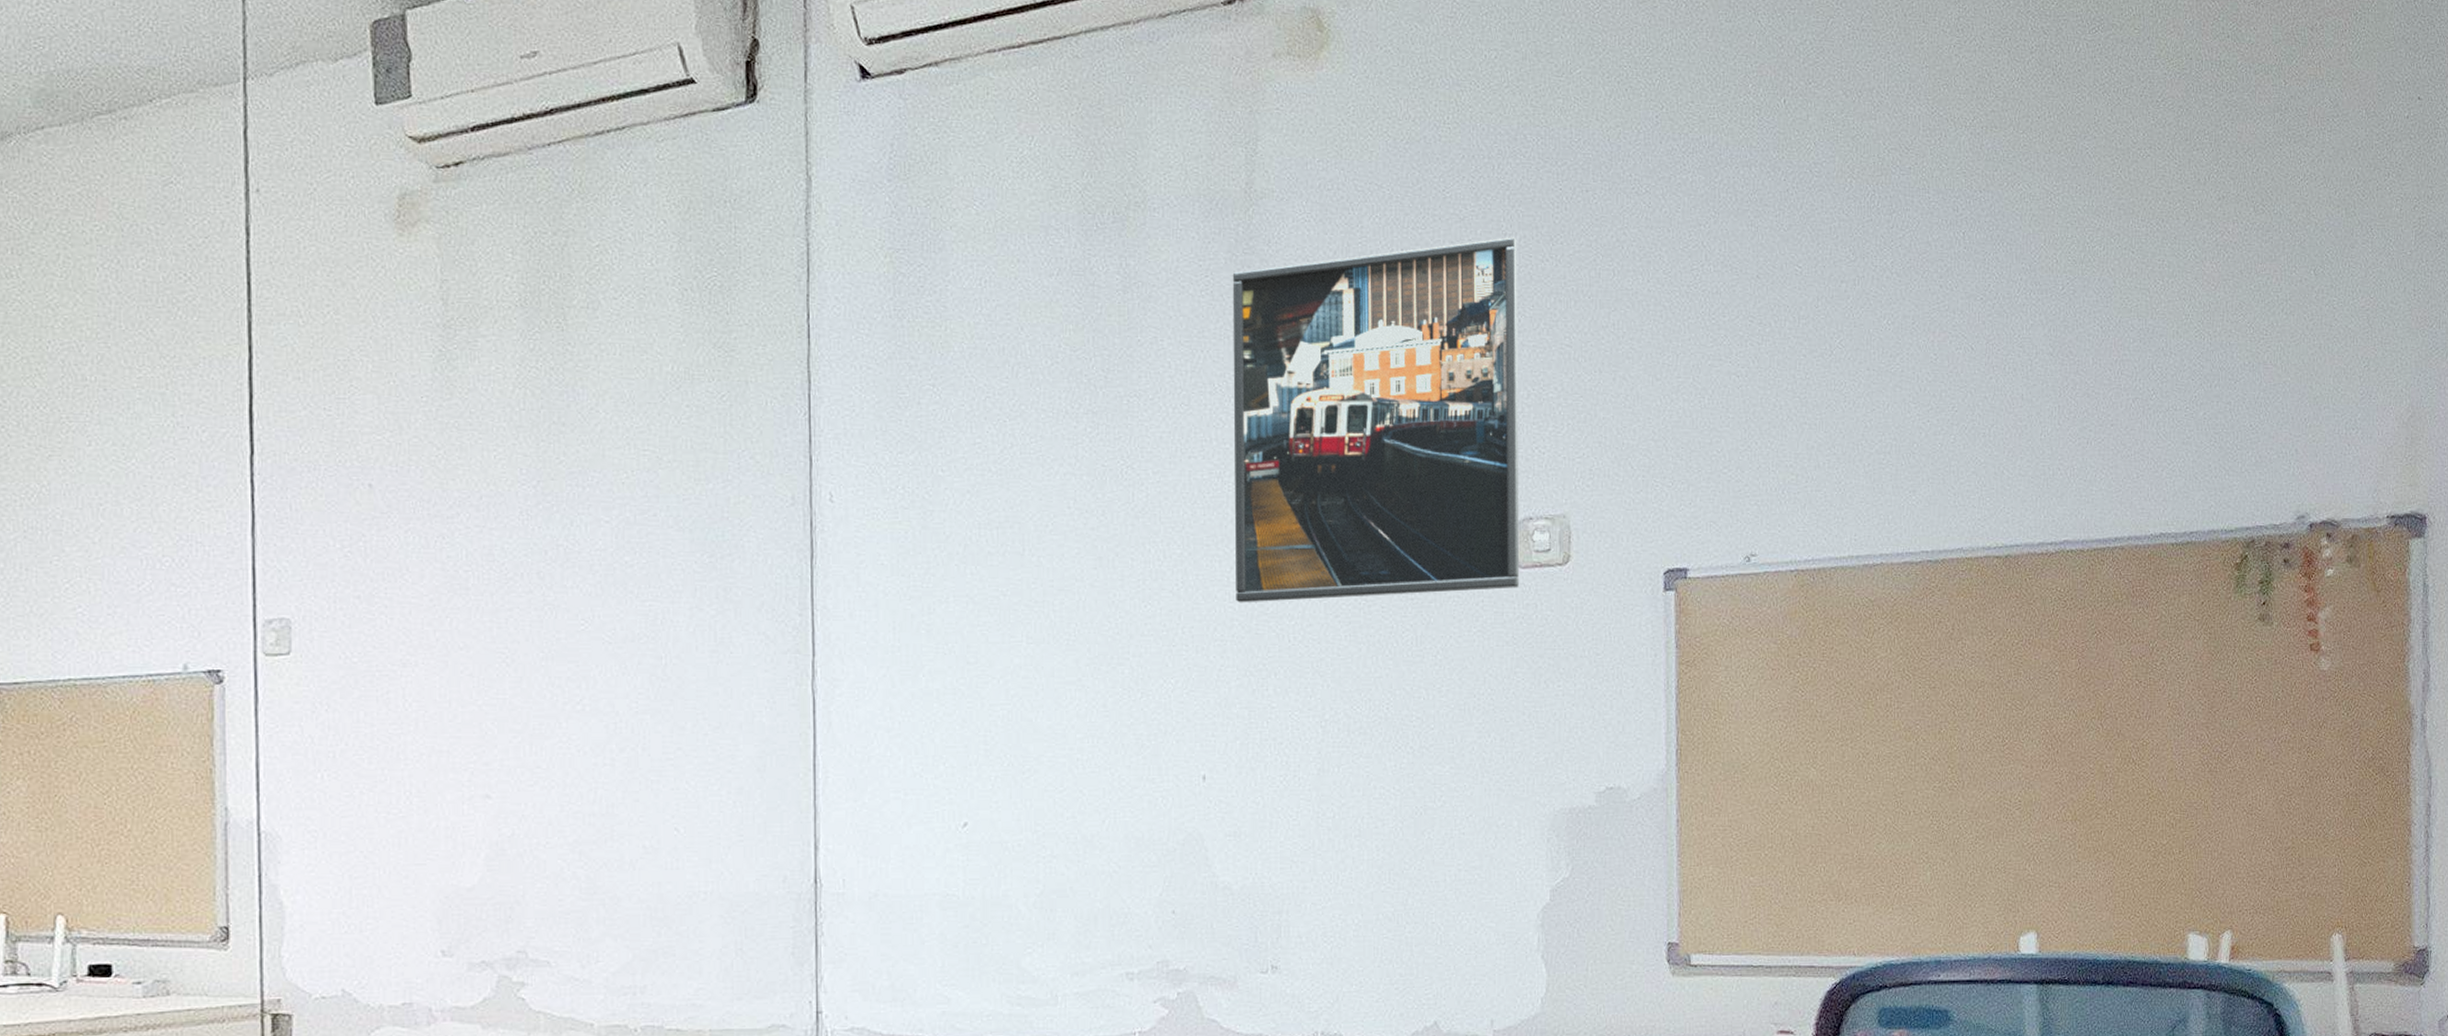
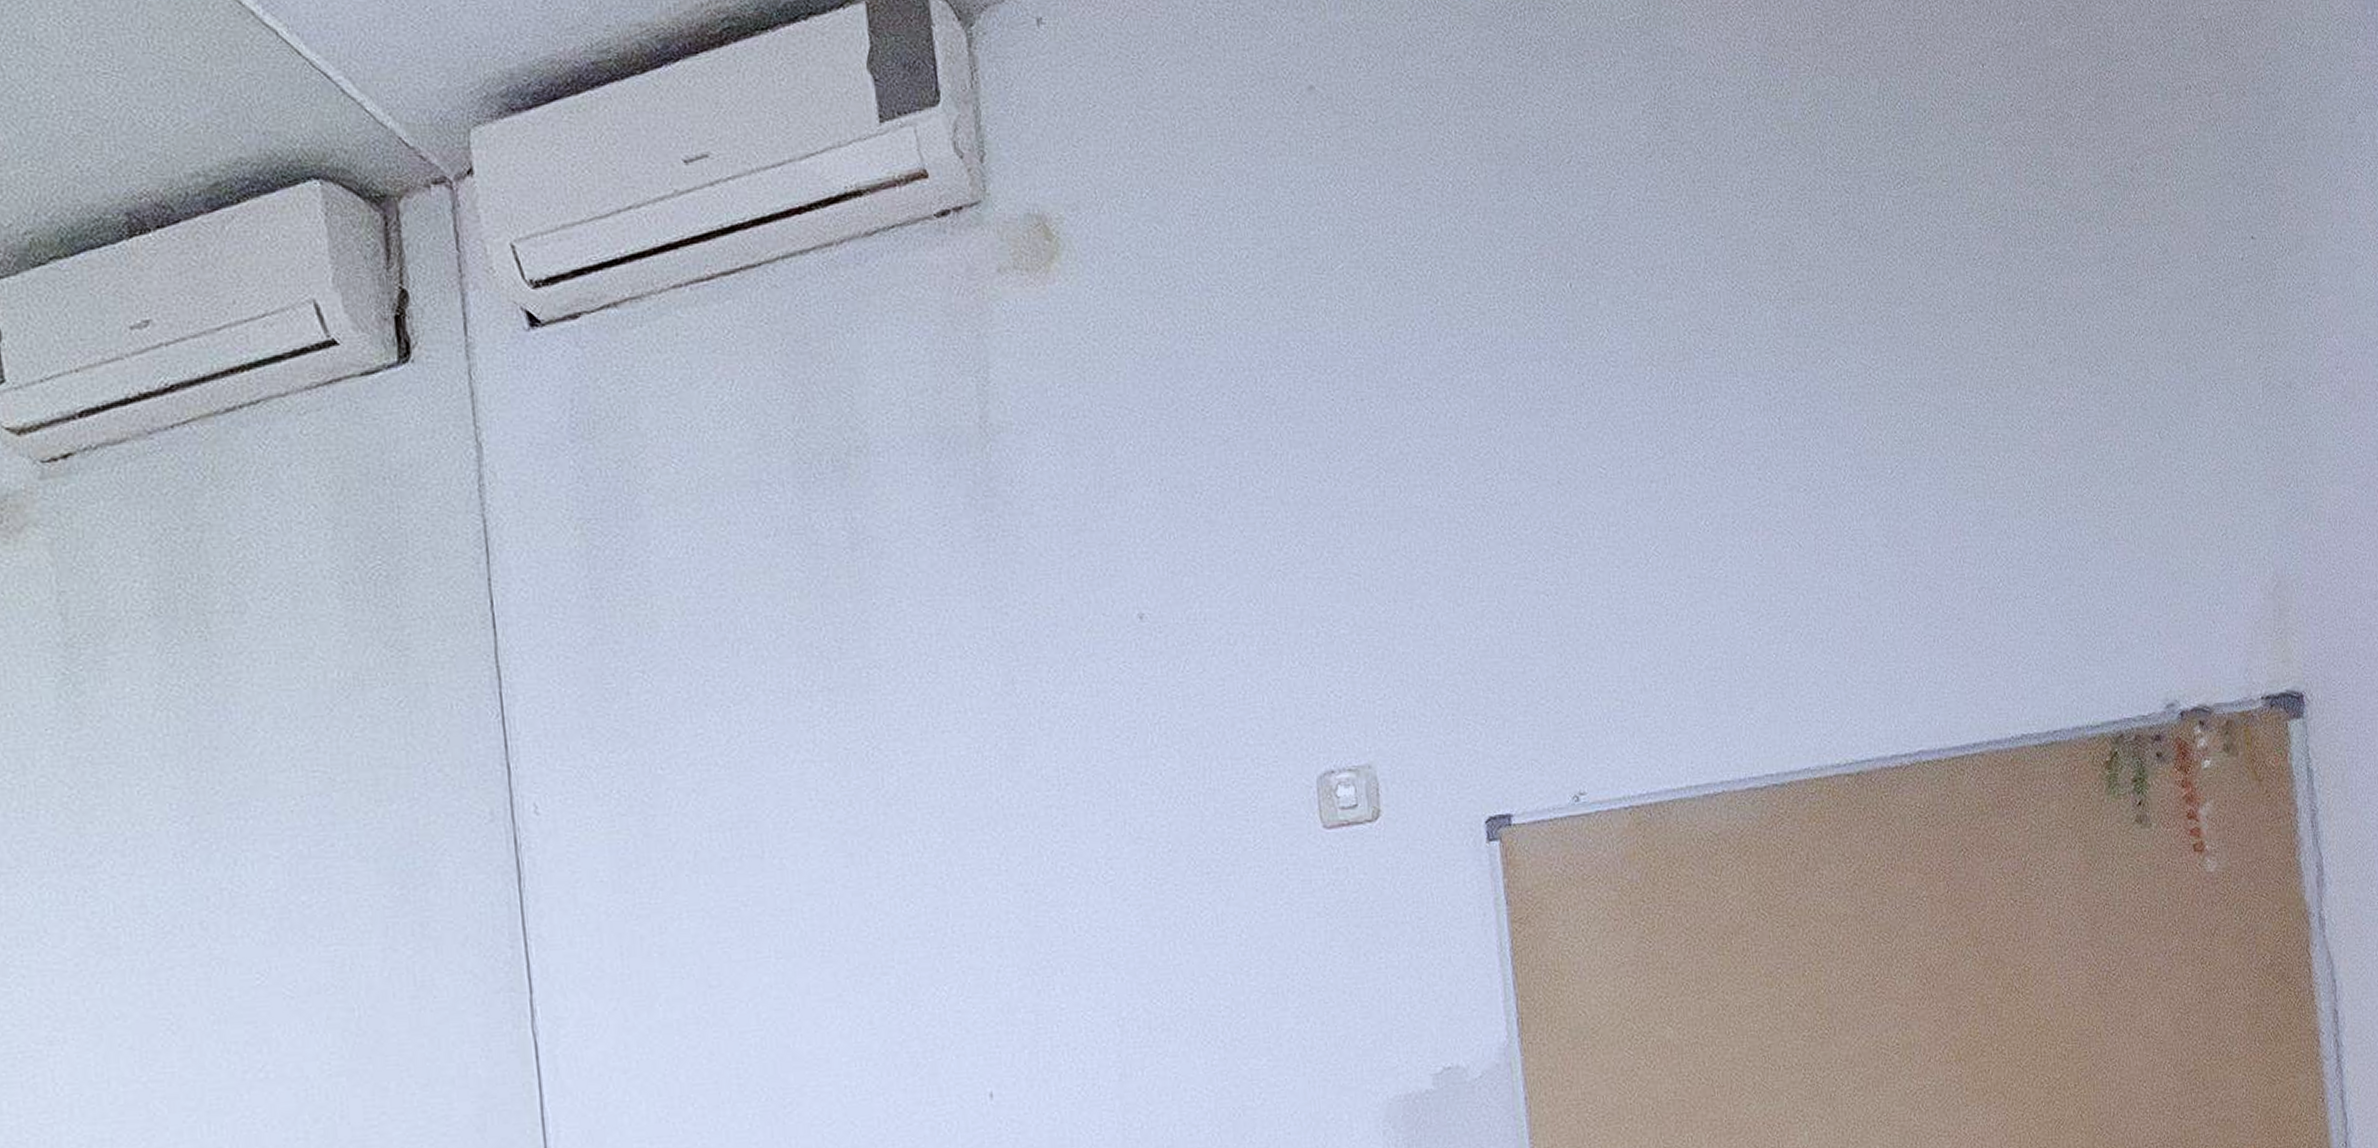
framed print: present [1232,236,1520,603] -> none [973,456,1327,893]

